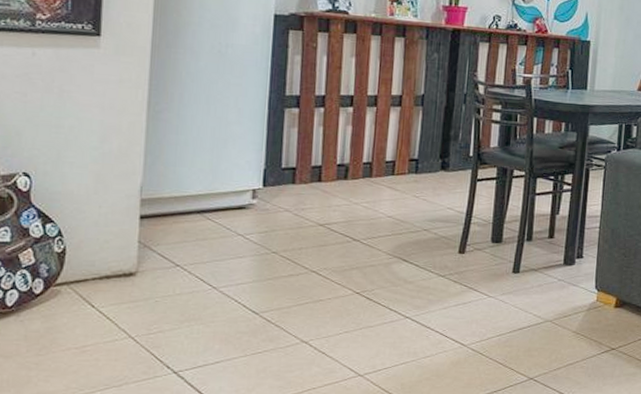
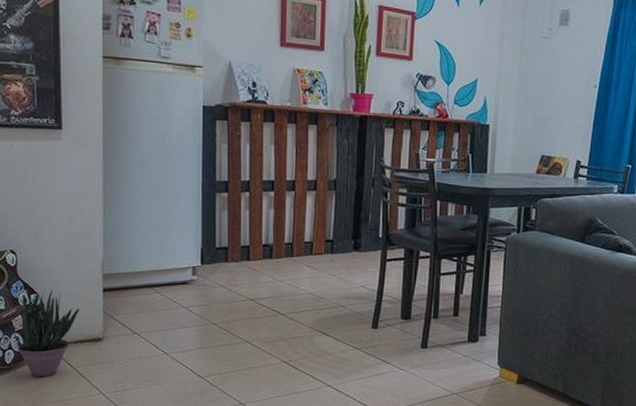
potted plant: none [23,218,108,321] -> present [17,290,79,378]

